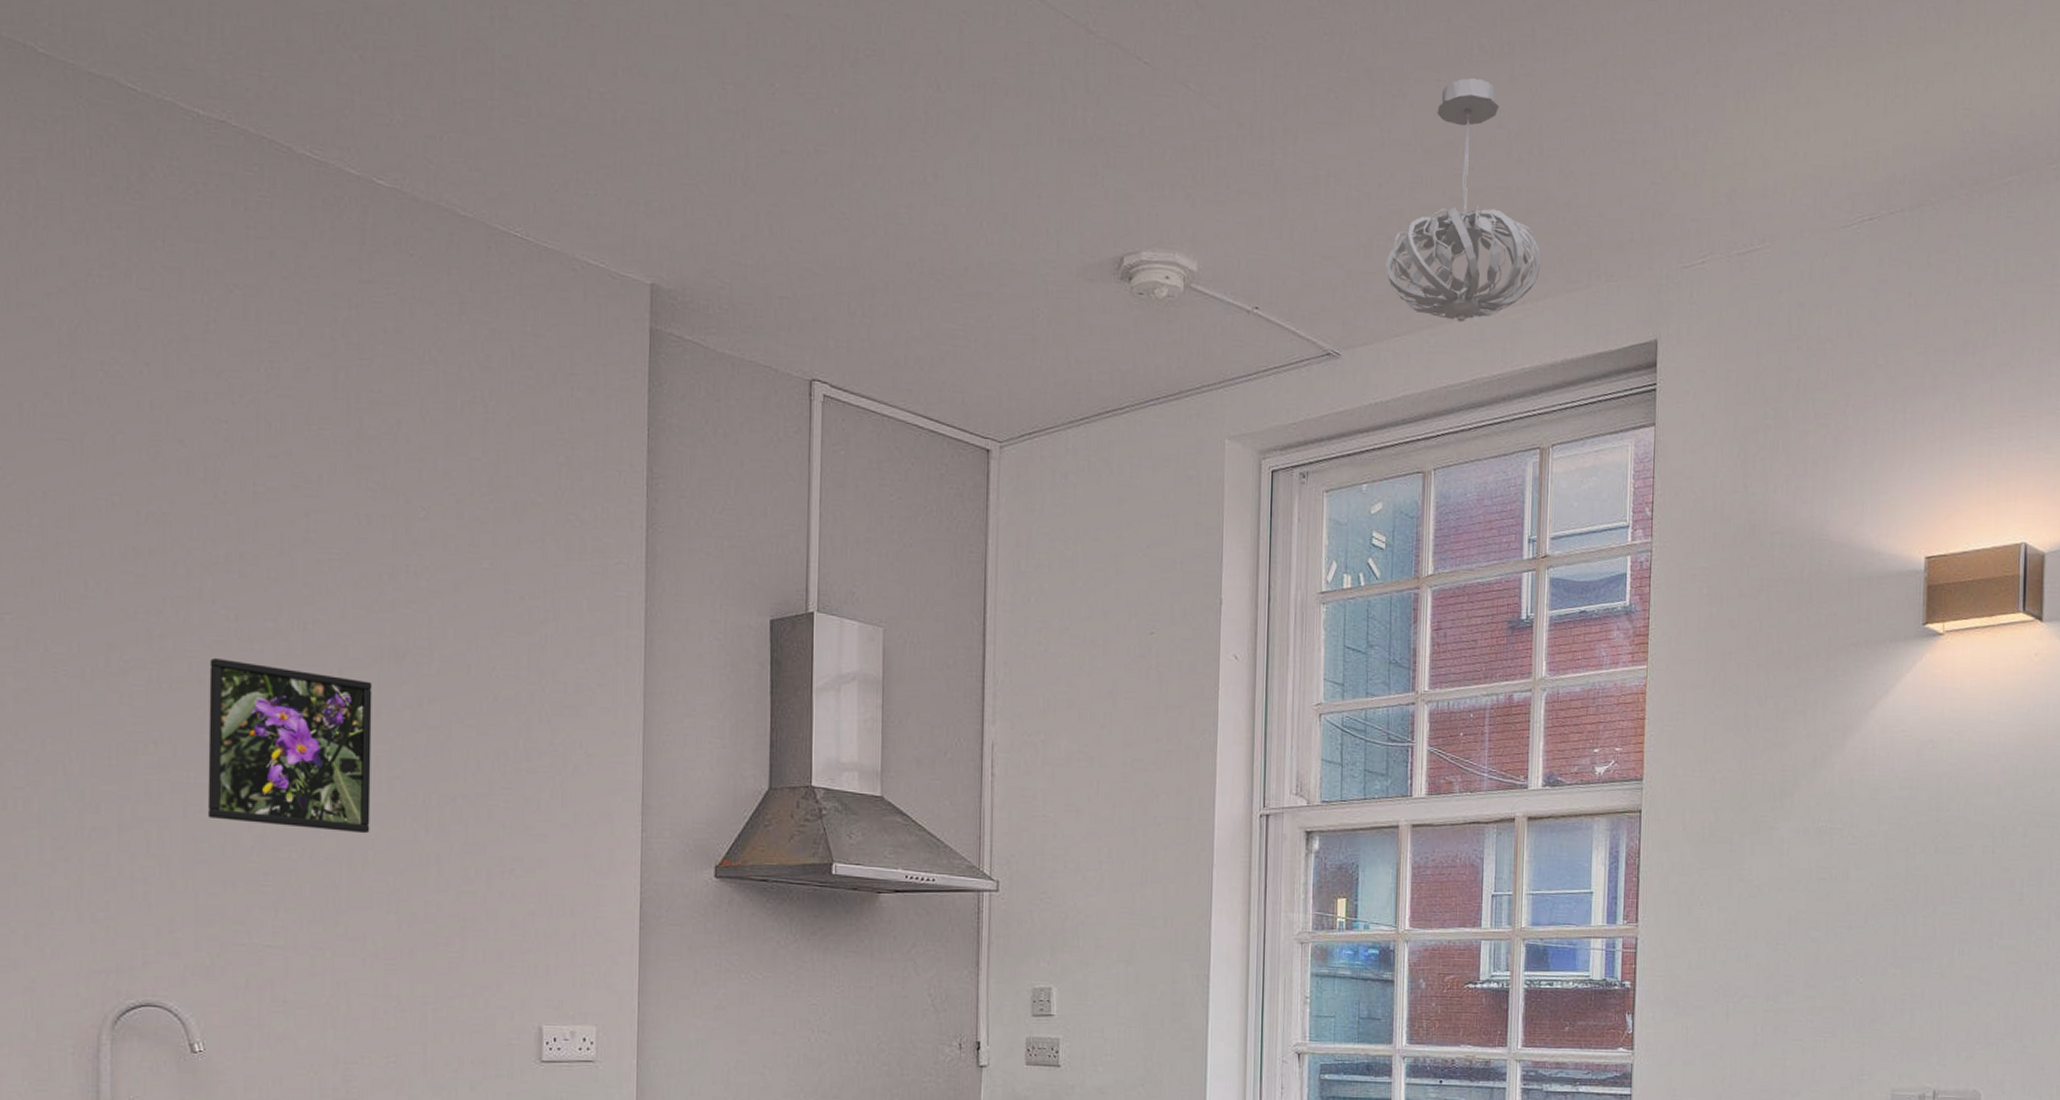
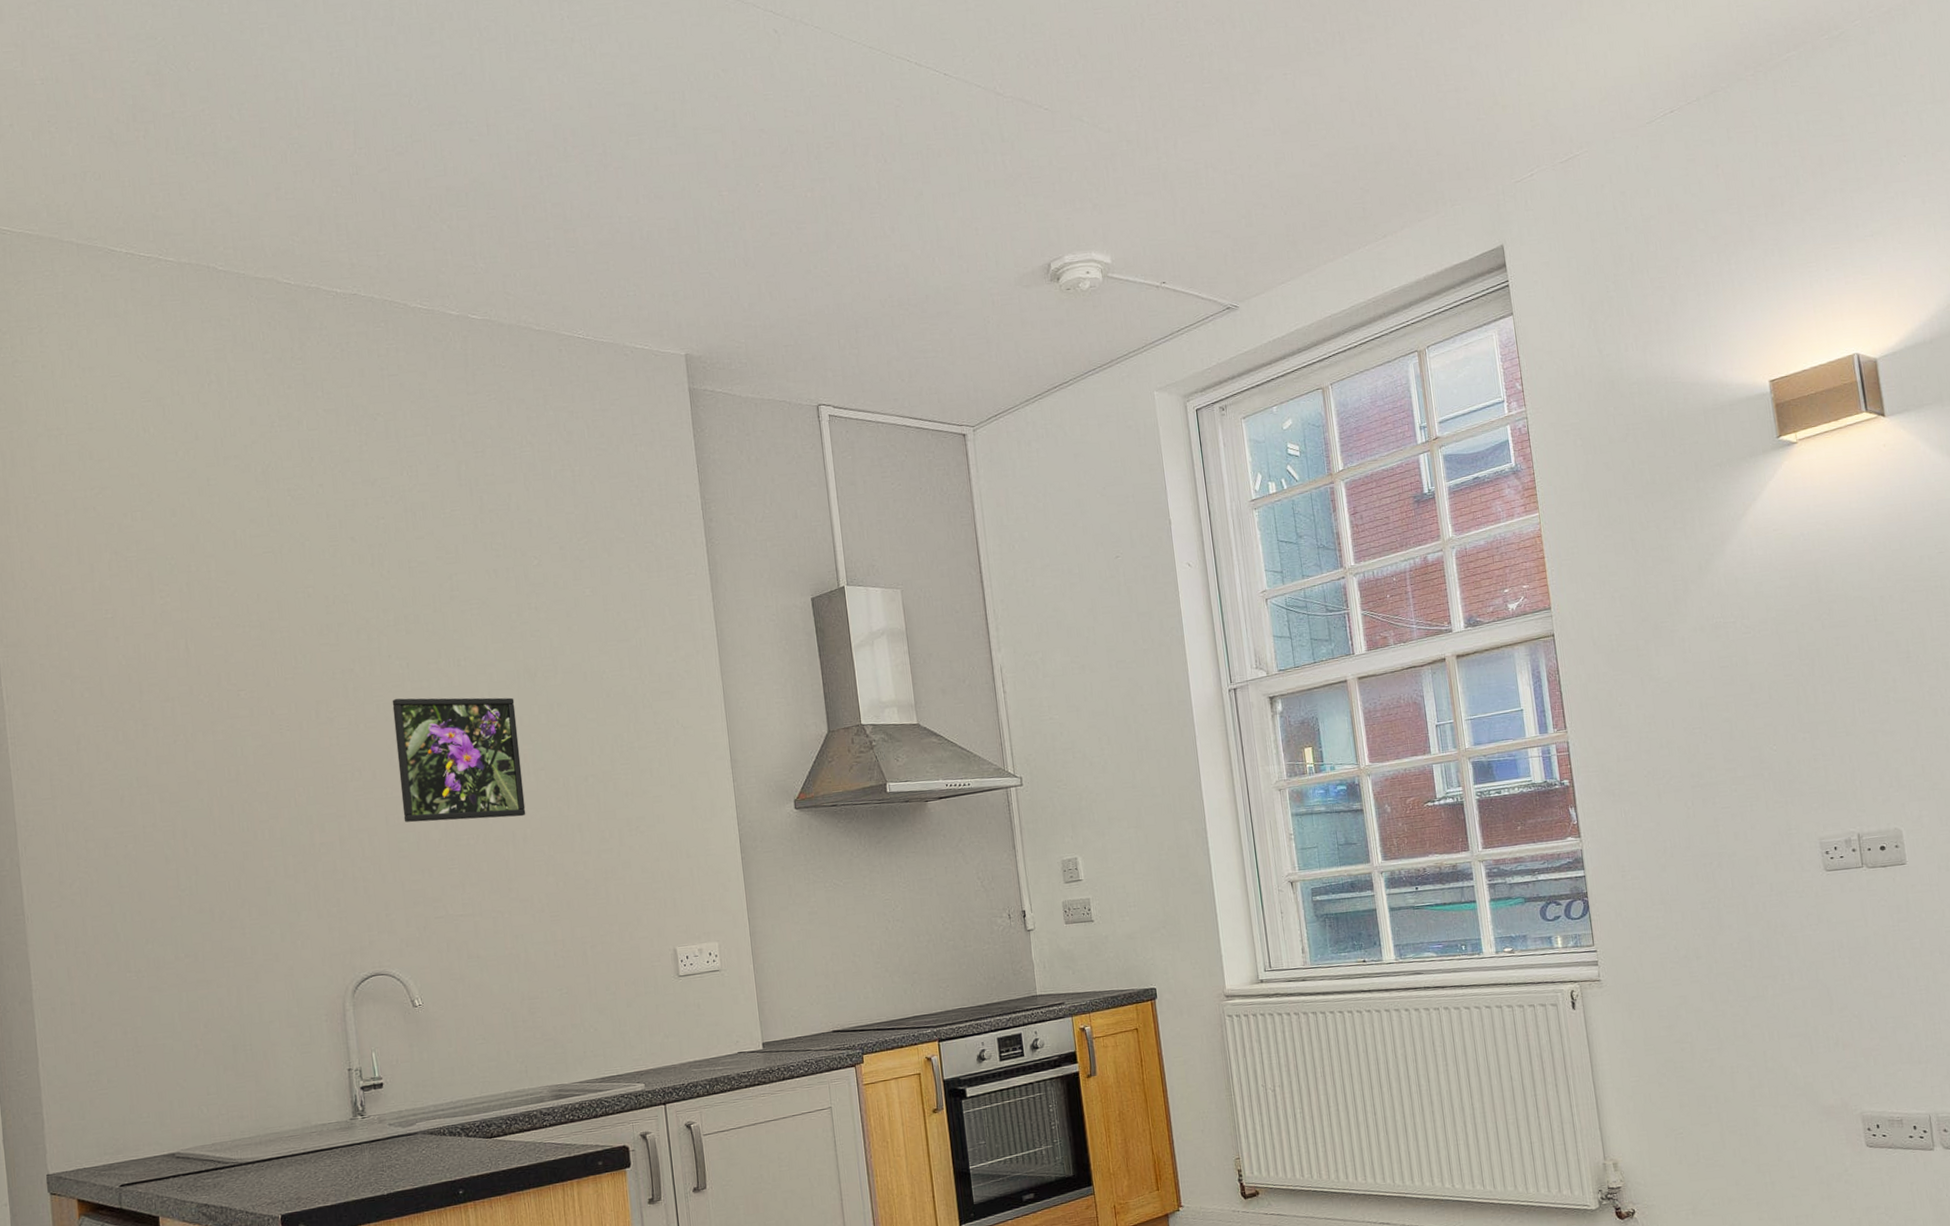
pendant light: present [1385,78,1541,322] -> none [1264,66,1395,262]

